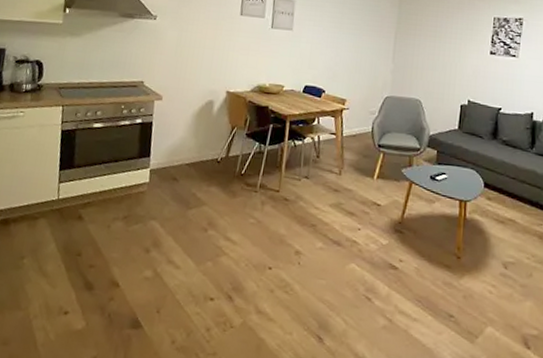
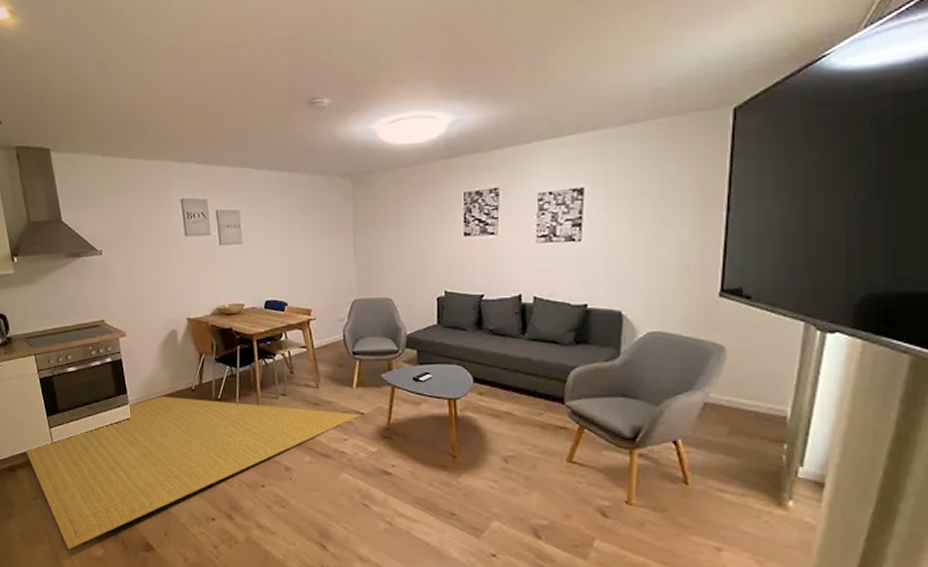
rug: none [25,164,377,319] -> present [25,396,361,550]

